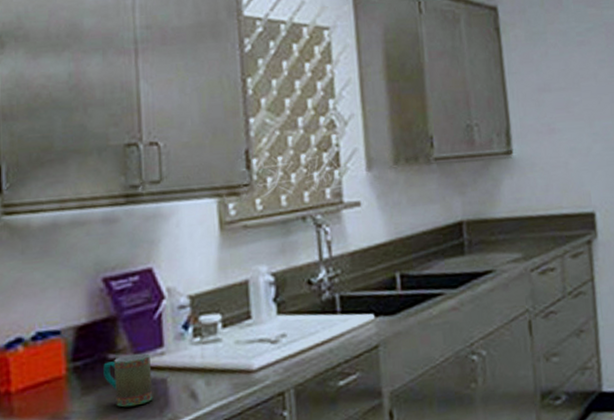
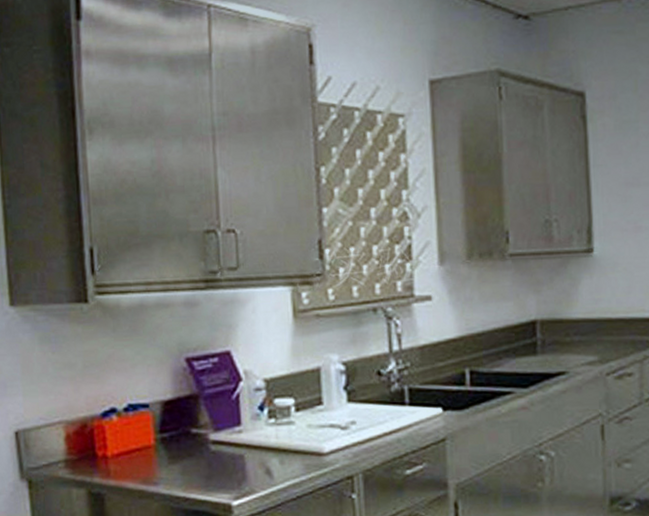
mug: present [103,353,153,408] -> none [187,429,232,478]

